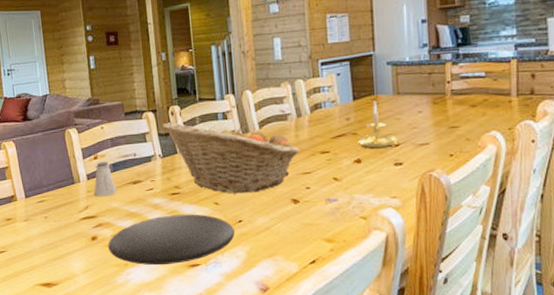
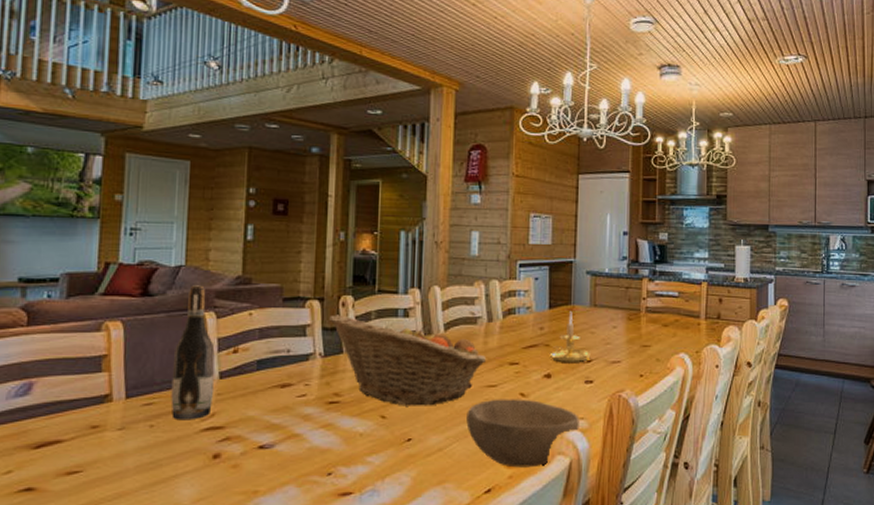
wine bottle: none [52,108,85,213] -> present [171,285,215,421]
saltshaker: present [93,161,117,197] -> none [225,357,258,402]
plate: present [108,214,235,266] -> none [234,429,401,494]
bowl: none [287,183,393,242] -> present [466,399,579,468]

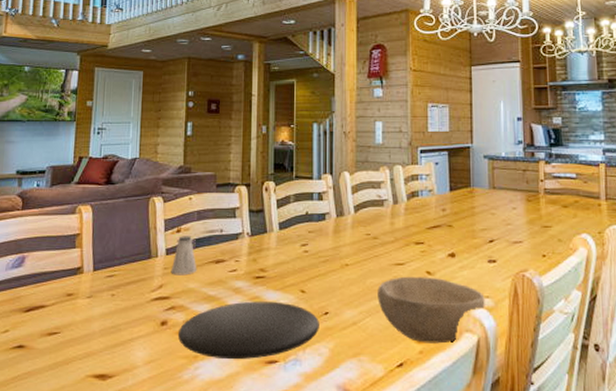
wine bottle: present [171,285,215,421] -> none [128,174,162,291]
saltshaker: none [225,357,258,402] -> present [171,236,197,276]
plate: none [234,429,401,494] -> present [178,301,319,360]
fruit basket: present [329,315,487,406] -> none [255,198,394,282]
candle holder: present [549,311,591,362] -> none [452,193,492,242]

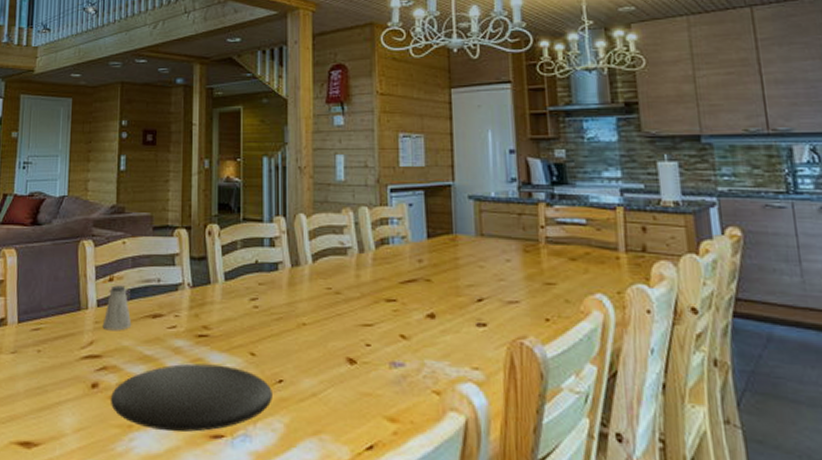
bowl: present [377,276,485,344] -> none [341,340,474,424]

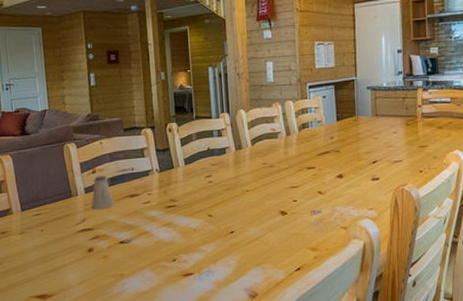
plate: present [111,363,272,432] -> none [104,225,227,276]

